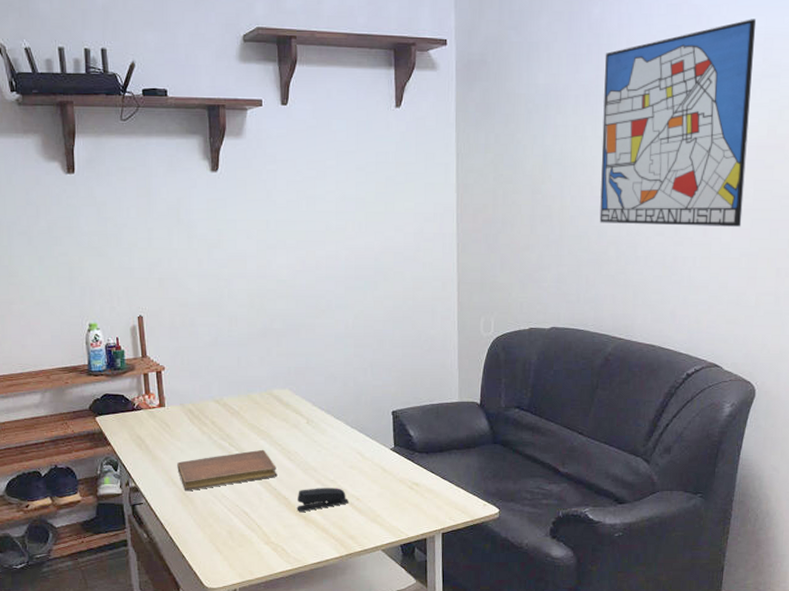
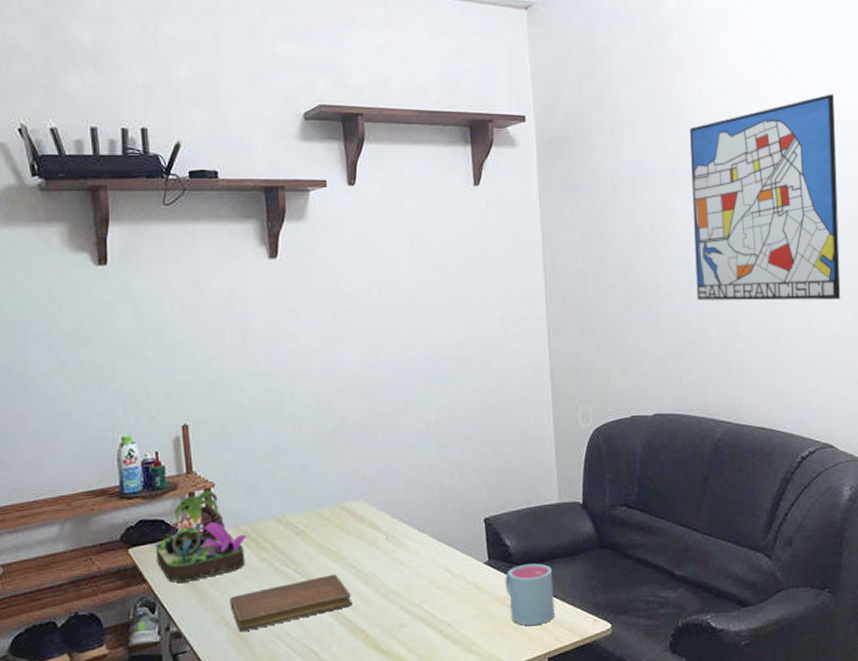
plant: none [113,372,192,447] -> present [151,490,248,583]
stapler: present [296,488,348,512] -> none [376,613,438,646]
mug: none [408,453,450,504] -> present [505,563,554,626]

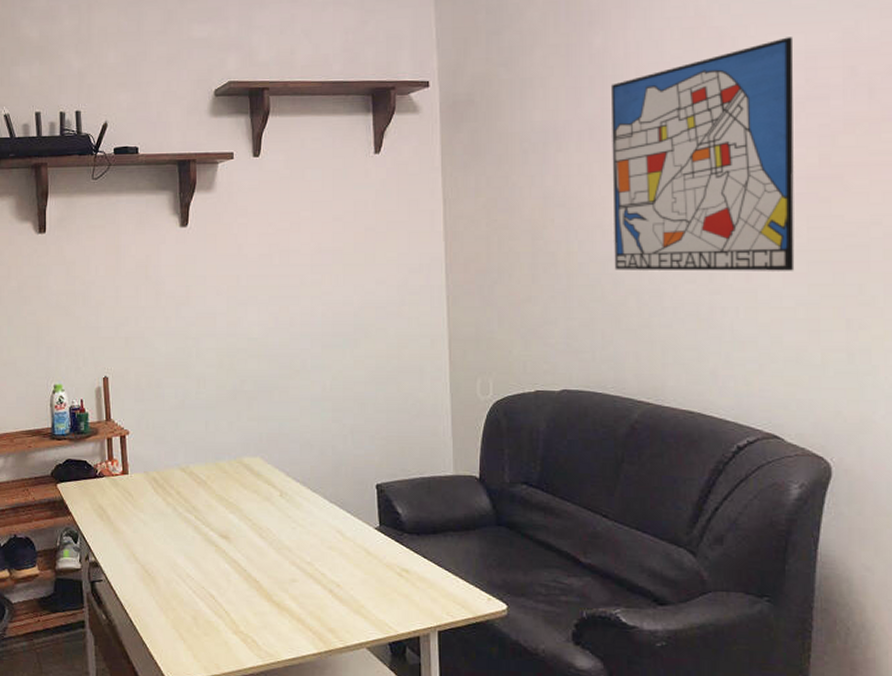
plant: present [151,490,248,583] -> none [75,437,156,518]
notebook: present [230,574,353,631] -> none [139,524,248,568]
mug: present [505,563,554,626] -> none [396,534,446,596]

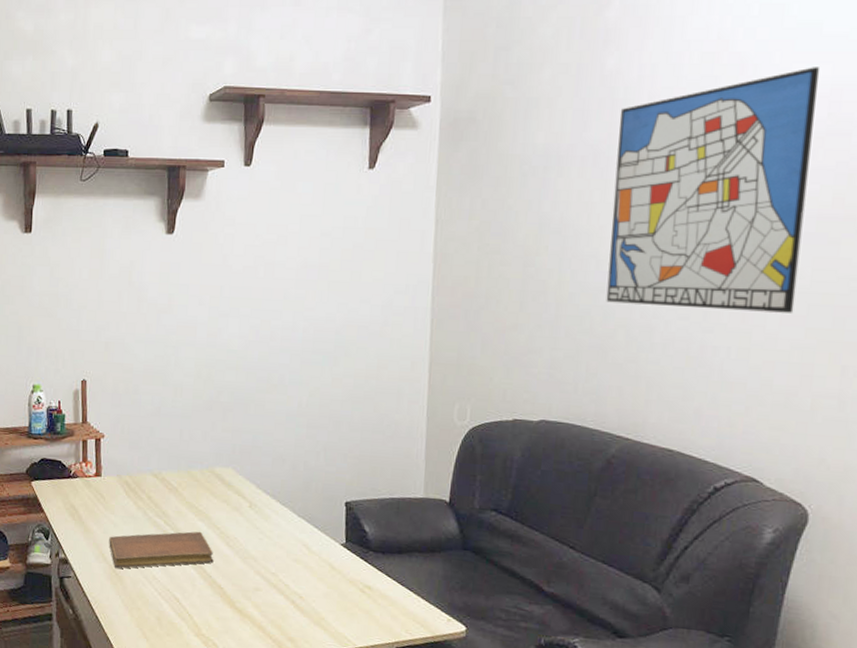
notebook: none [139,524,248,568] -> present [109,531,214,569]

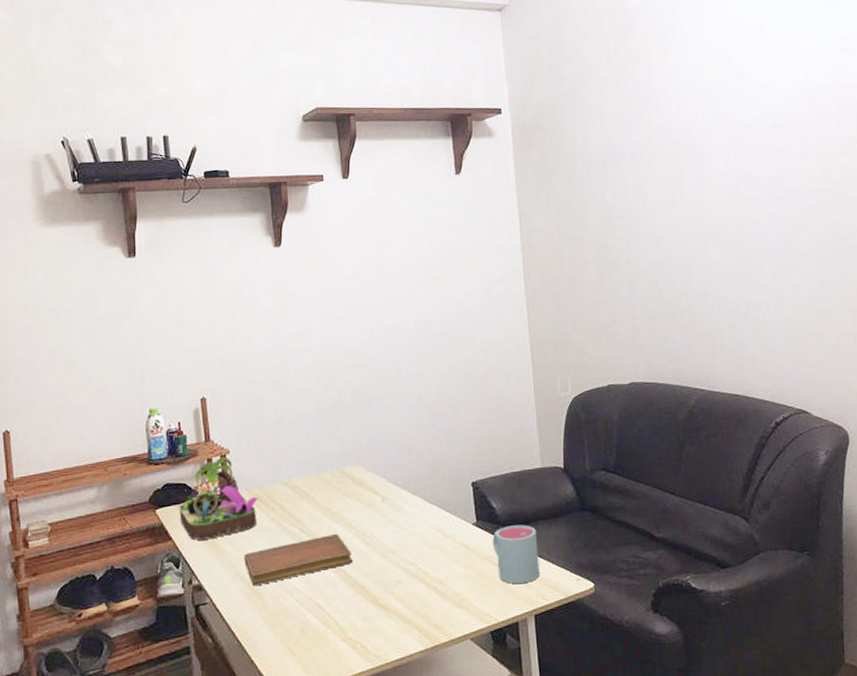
plant: none [49,440,128,518] -> present [175,456,259,540]
mug: none [360,552,409,614] -> present [492,525,540,584]
wall art: present [606,67,821,313] -> none [655,73,810,274]

